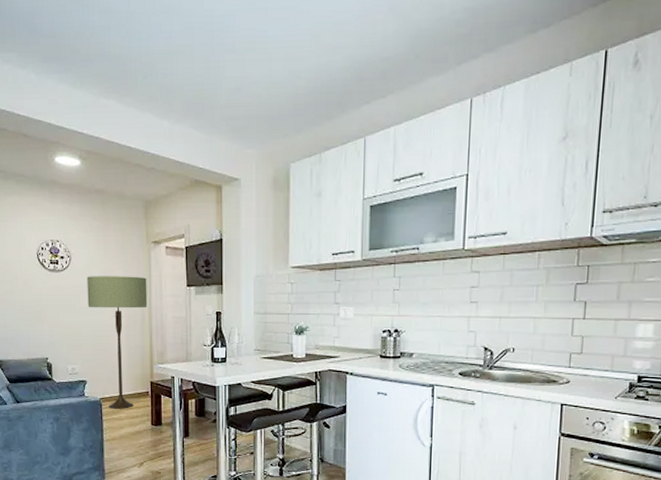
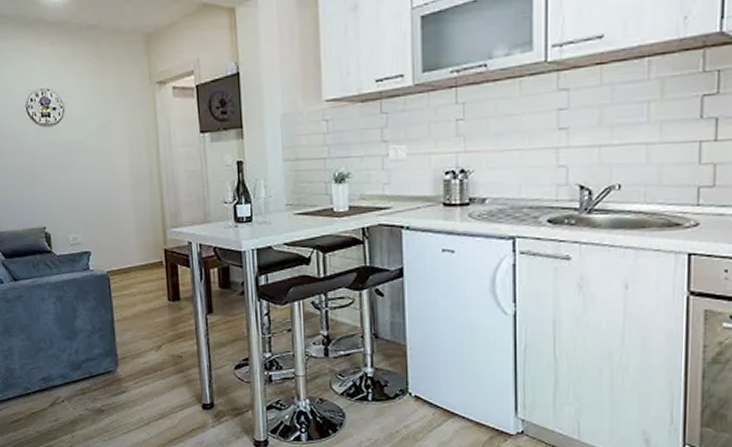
floor lamp: present [87,276,148,409] -> none [83,125,156,283]

